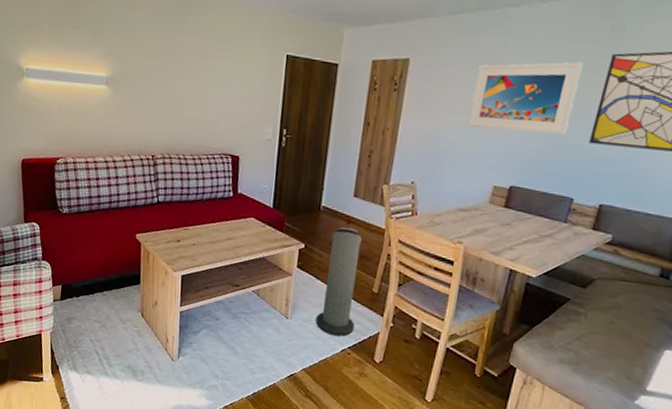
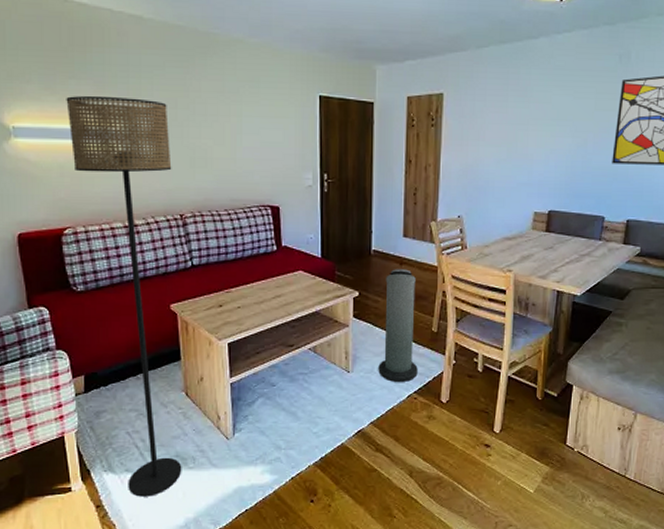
floor lamp: none [69,44,150,399] -> present [66,95,182,497]
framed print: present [467,62,584,135] -> none [504,88,599,158]

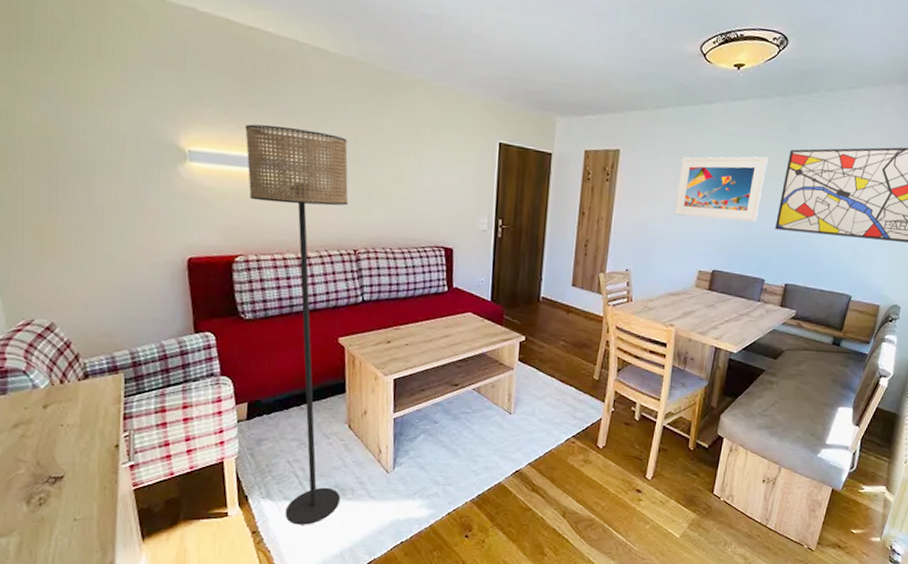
air purifier: present [378,269,418,382] -> none [539,317,582,426]
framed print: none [504,88,599,158] -> present [674,156,768,222]

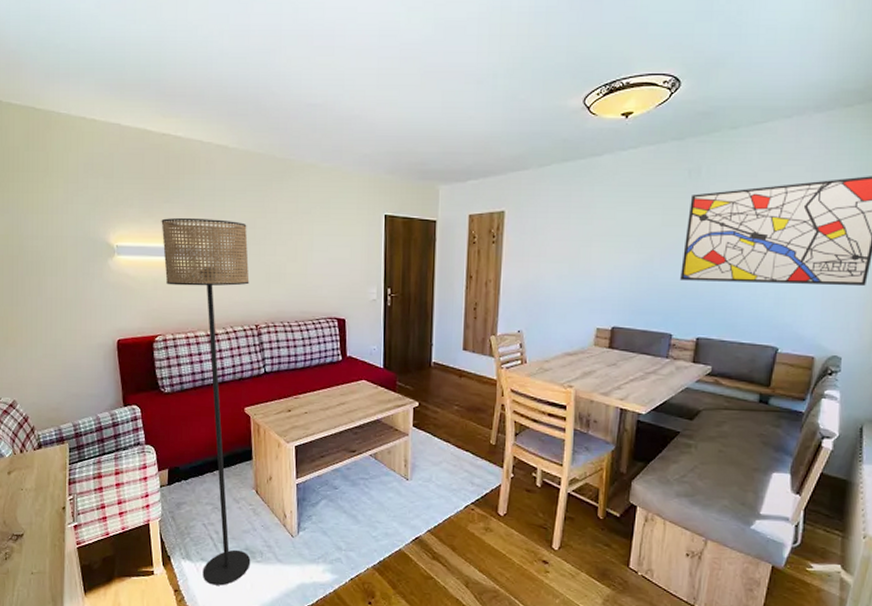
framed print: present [674,156,768,222] -> none [565,204,667,274]

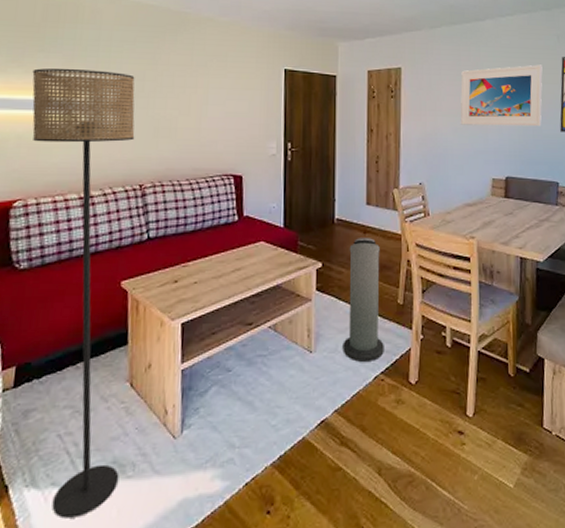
air purifier: none [436,381,476,493] -> present [343,238,384,362]
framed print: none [565,204,667,274] -> present [460,64,543,127]

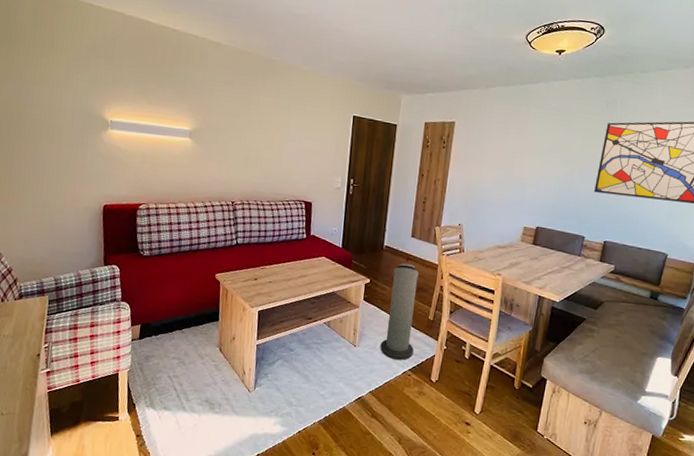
floor lamp: present [32,68,135,519] -> none [153,100,232,433]
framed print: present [460,64,543,127] -> none [502,128,587,186]

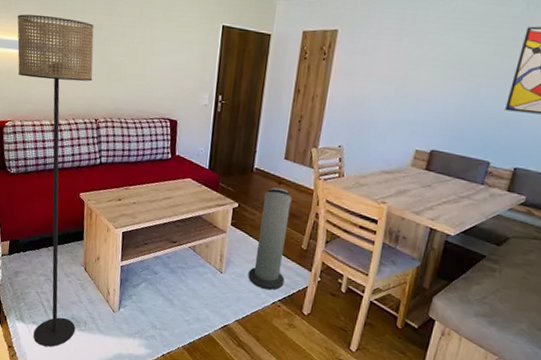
floor lamp: none [153,100,232,433] -> present [17,14,94,347]

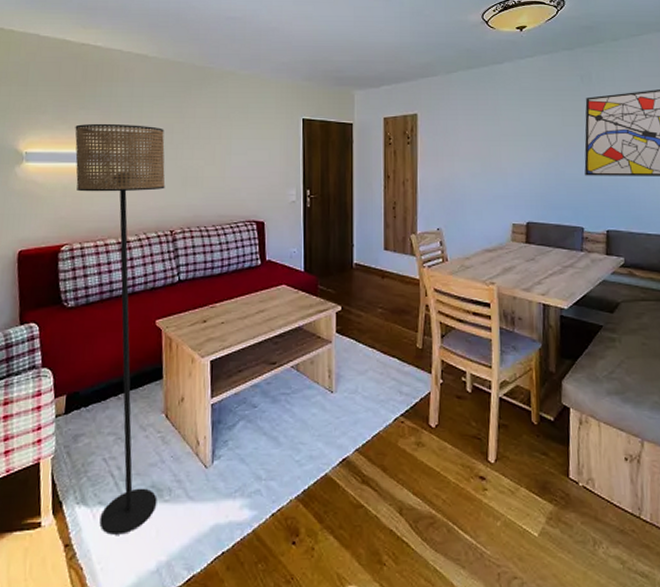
air purifier: present [248,187,292,290] -> none [363,282,404,403]

